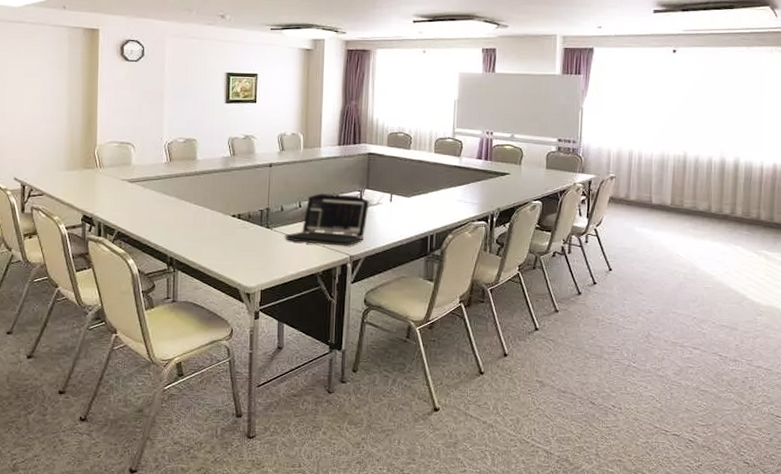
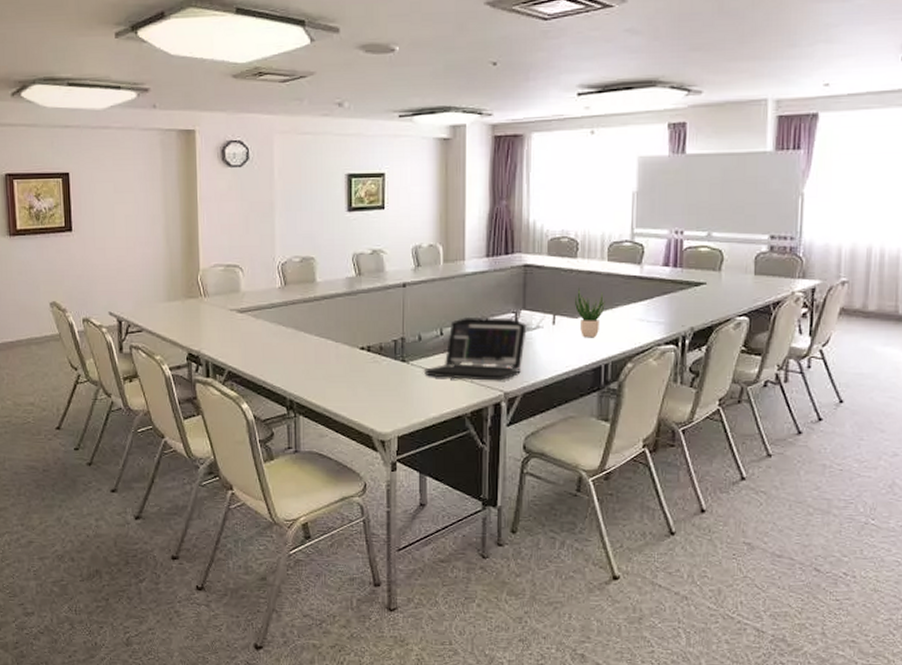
potted plant: none [408,173,432,213] -> present [575,287,605,337]

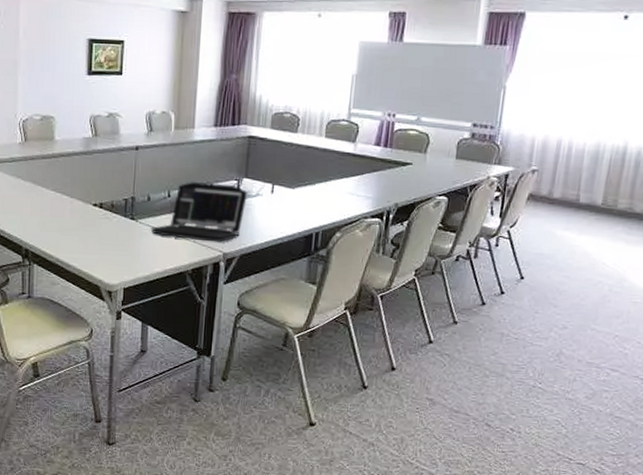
potted plant: present [575,287,605,337] -> none [293,160,320,207]

